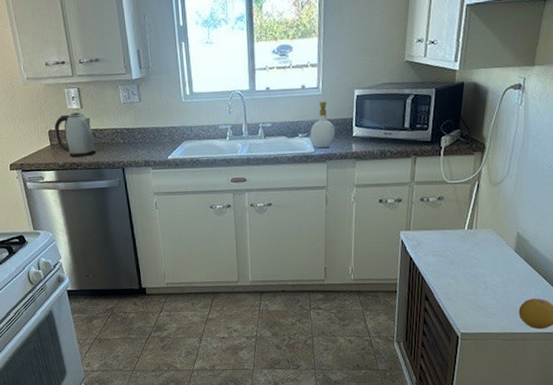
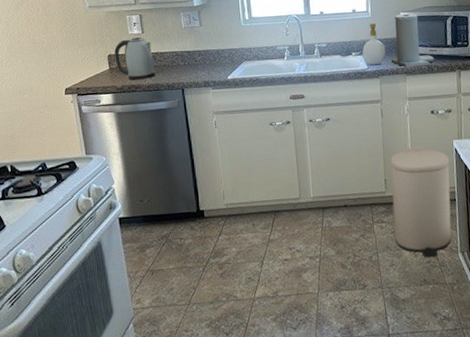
pedal bin: none [330,236,394,345] -> present [390,146,452,258]
paper towel: none [340,90,388,153] -> present [391,13,434,68]

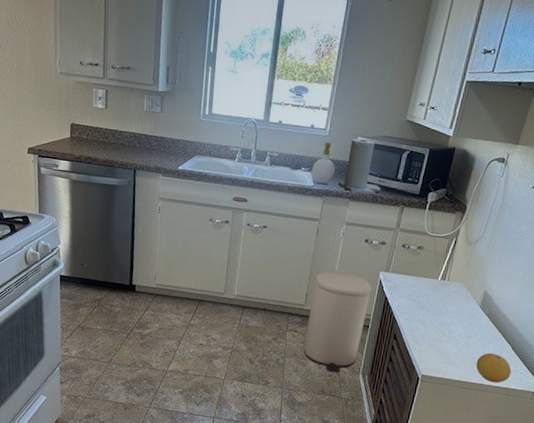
kettle: present [114,37,156,81] -> none [77,111,113,154]

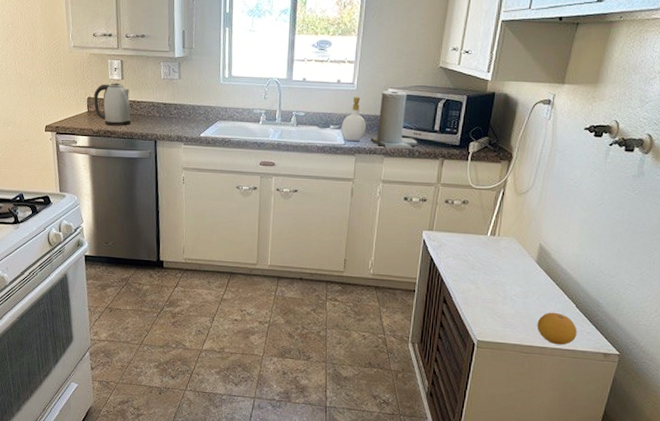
kettle: none [77,111,113,154] -> present [94,83,131,126]
pedal bin: present [303,269,372,373] -> none [345,231,416,343]

